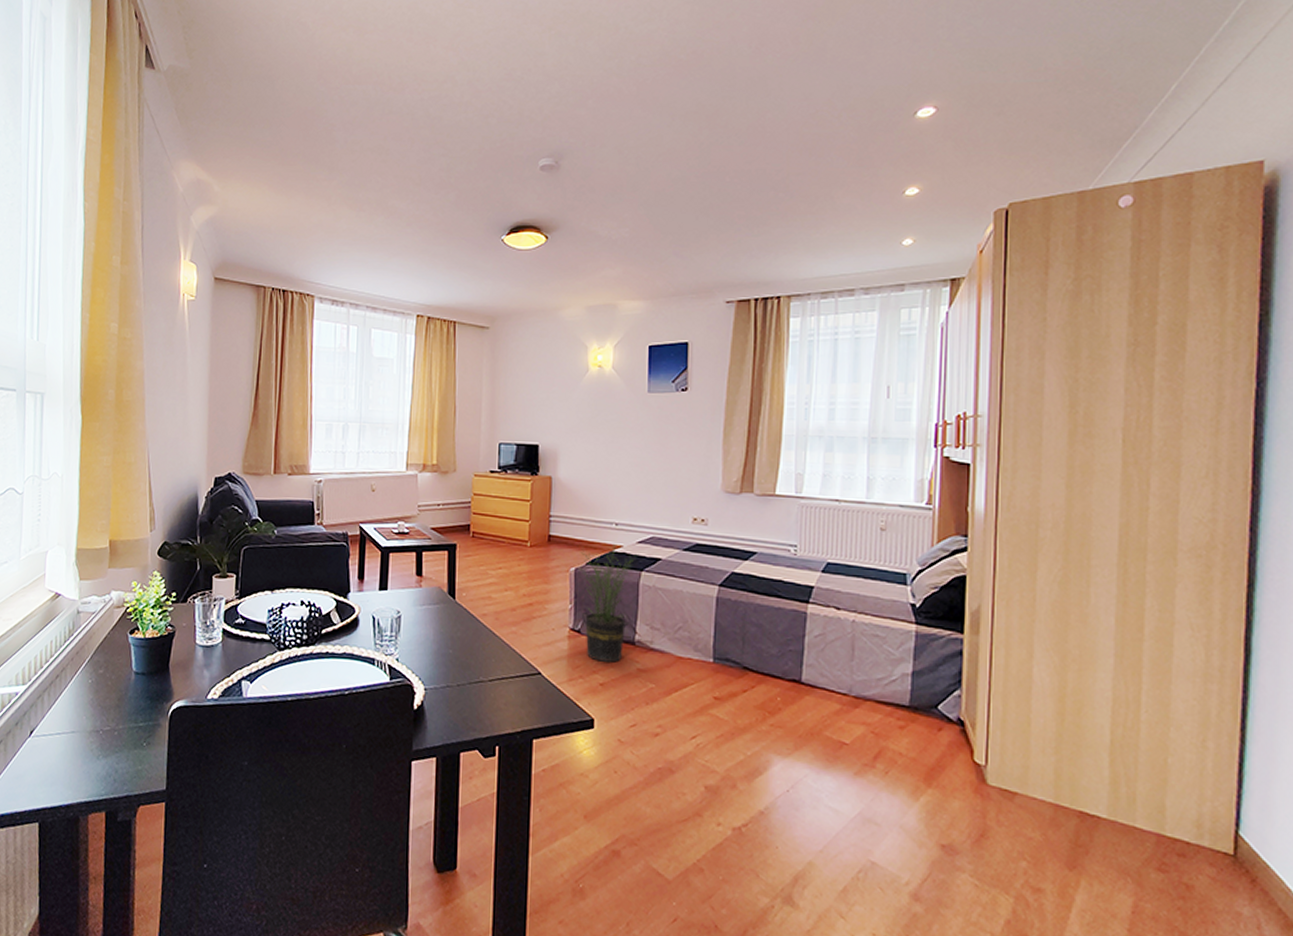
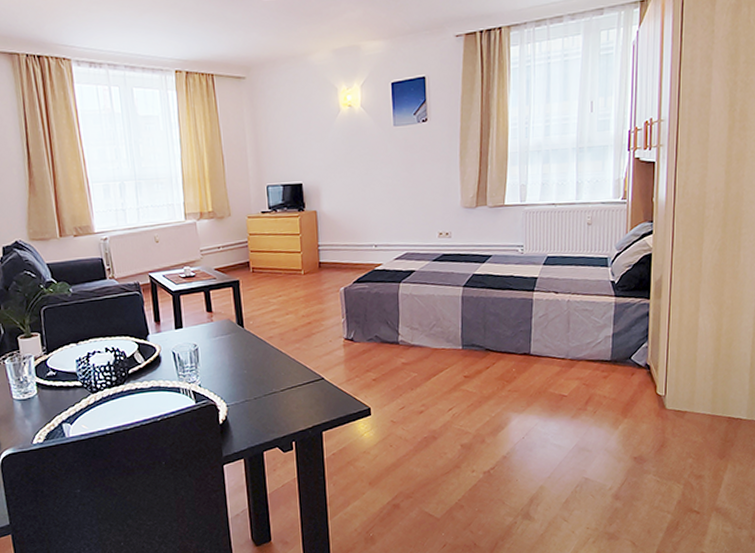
potted plant: present [577,545,640,663] -> none [344,264,397,362]

